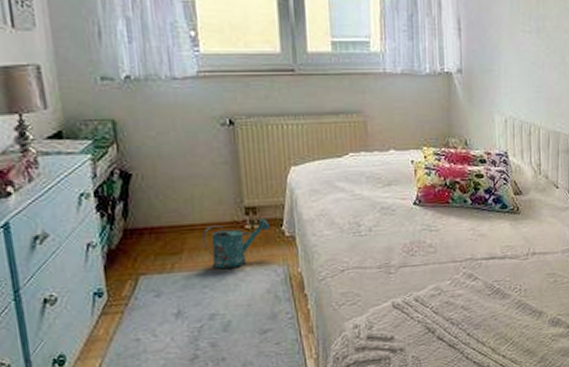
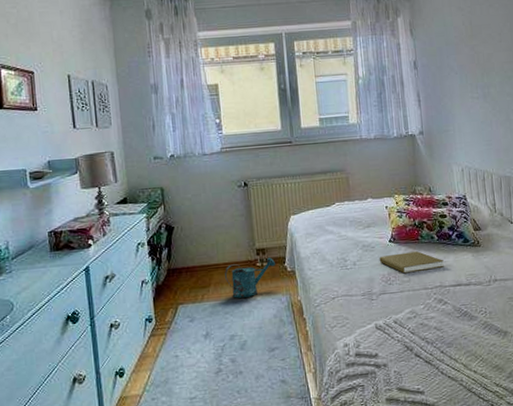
book: none [400,217,477,243] -> present [379,251,444,274]

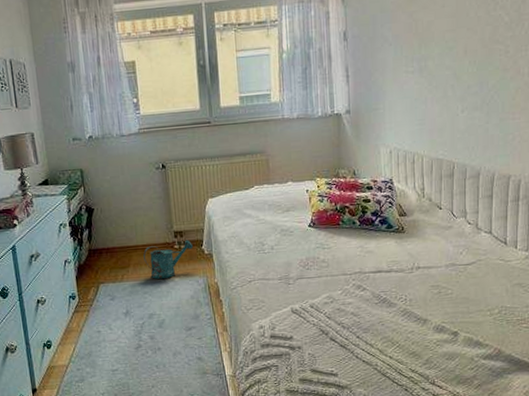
book: present [379,251,444,274] -> none [297,237,365,259]

